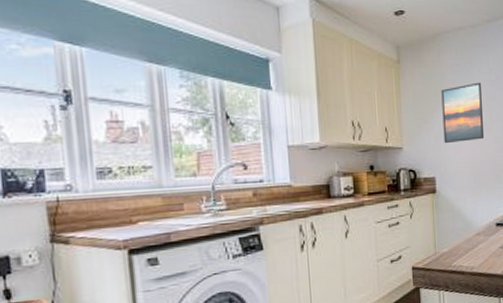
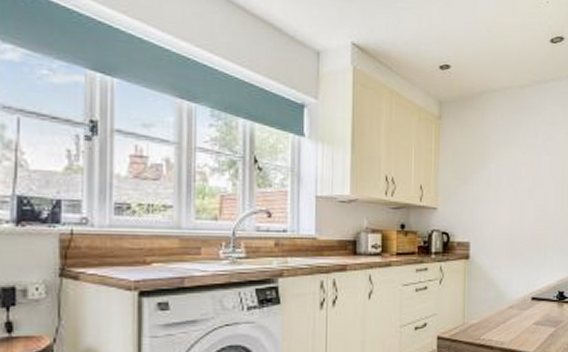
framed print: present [441,82,484,144] -> none [482,145,526,208]

